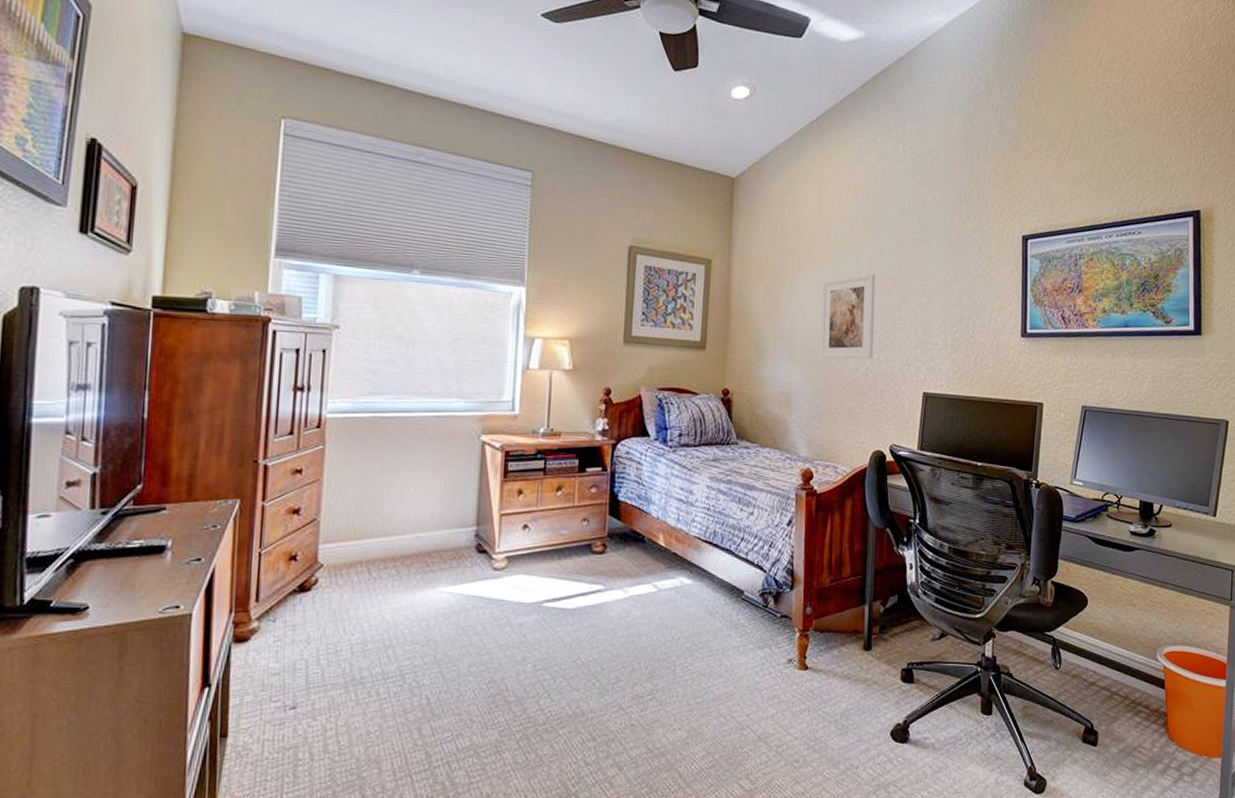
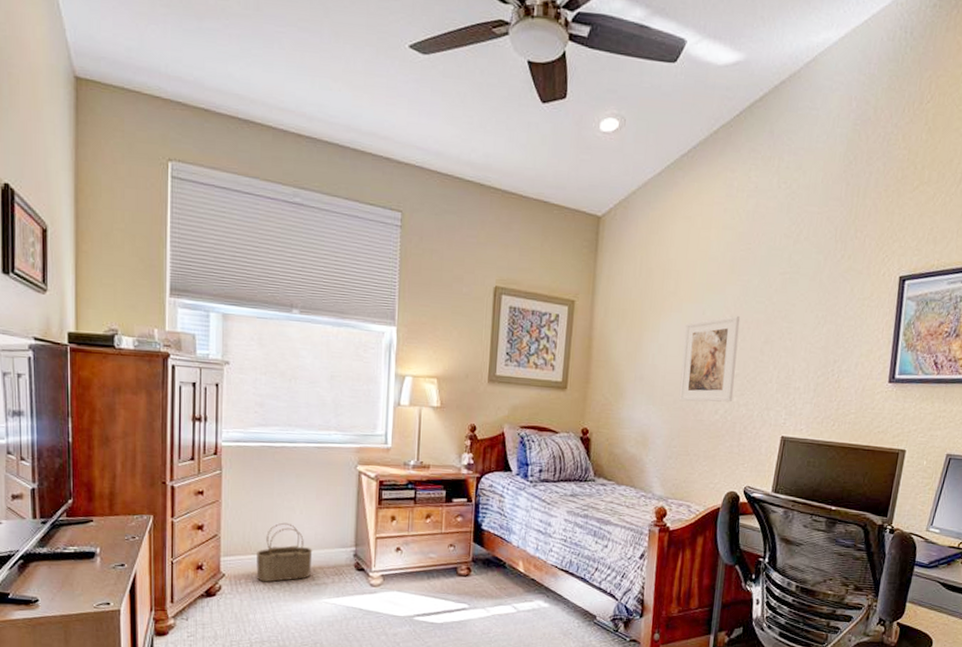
wicker basket: none [361,501,428,572] -> present [255,522,313,582]

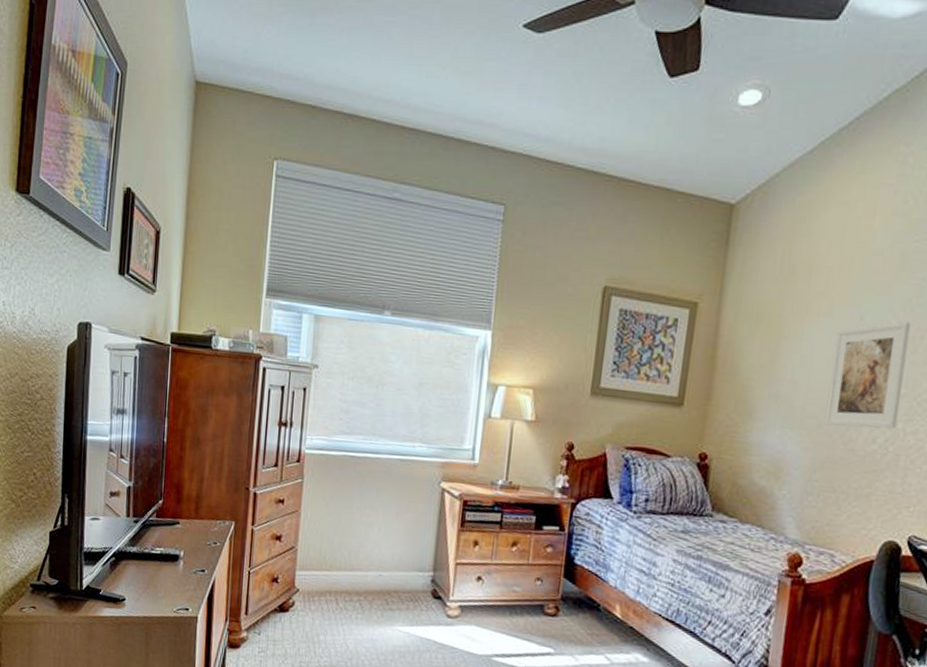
wicker basket: present [255,522,313,582] -> none [330,539,389,603]

